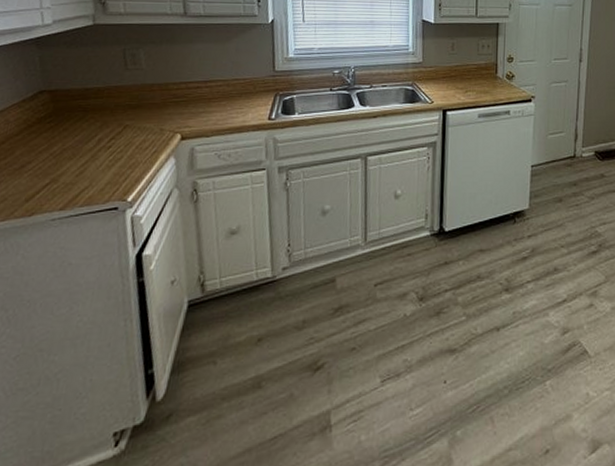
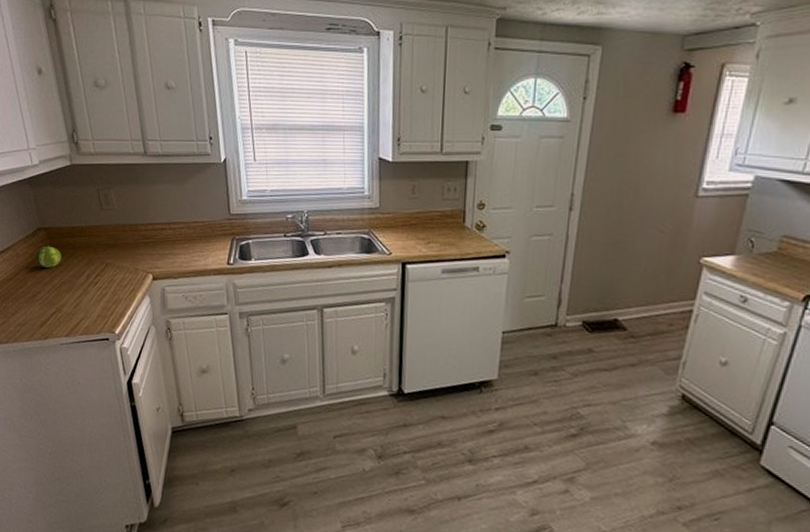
fruit: none [30,110,68,134] -> present [35,246,61,268]

